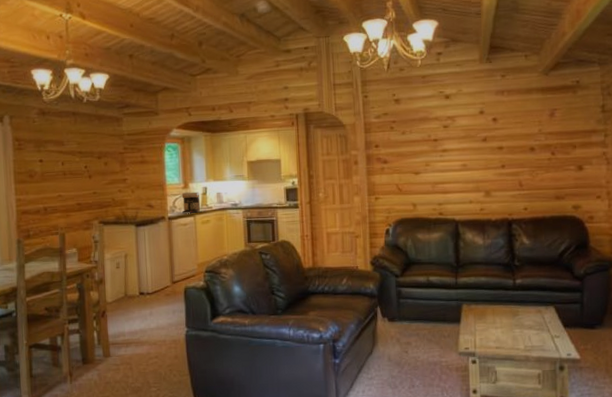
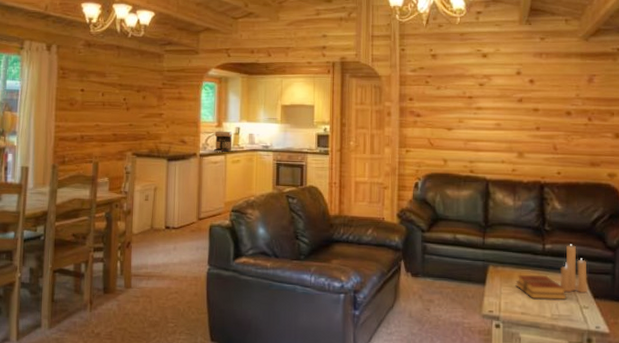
books: none [489,309,539,333] -> present [515,275,568,300]
candle: none [531,277,559,323] -> present [559,244,589,292]

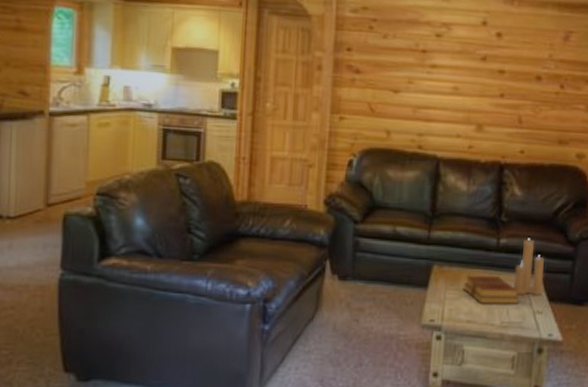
coffee maker: present [214,131,233,152] -> none [71,80,100,111]

